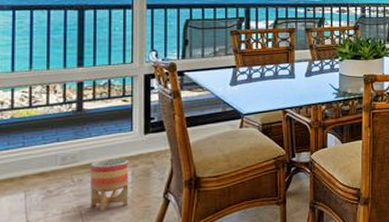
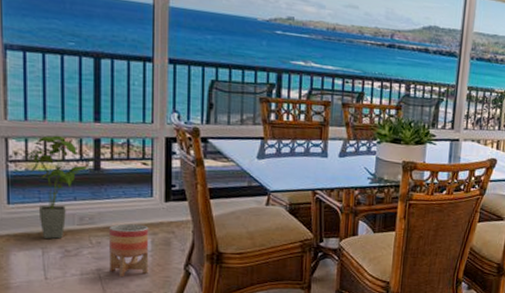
house plant: none [12,82,77,181] -> present [26,135,94,239]

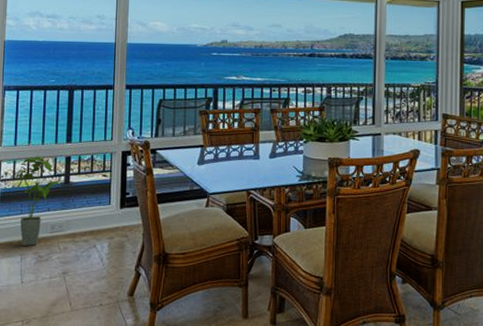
planter: present [109,223,149,278] -> none [73,230,107,280]

